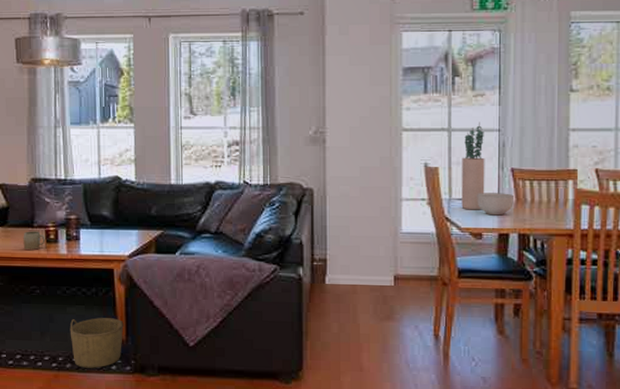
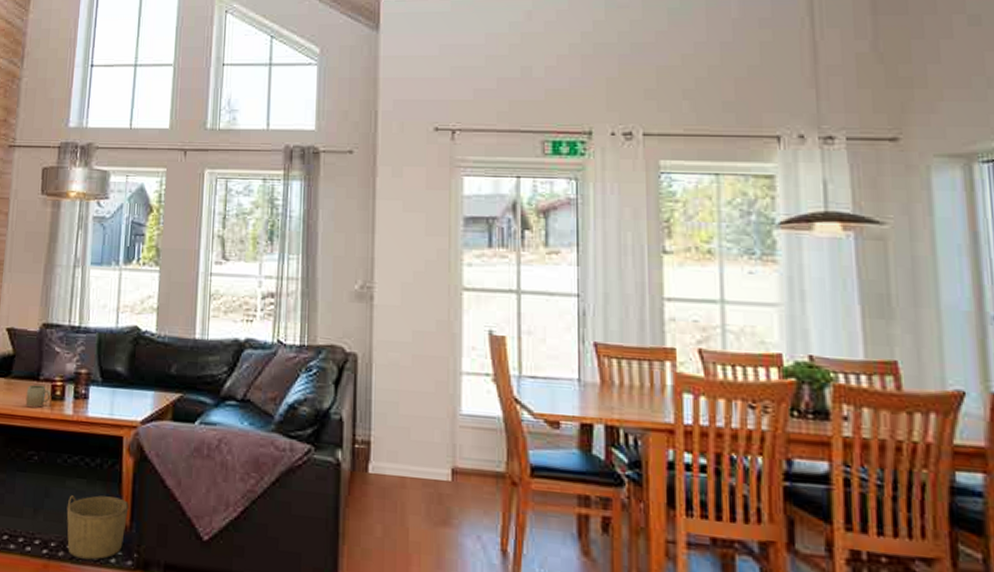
vase: present [461,121,485,210] -> none [534,284,562,392]
bowl: present [477,193,514,216] -> none [553,370,598,401]

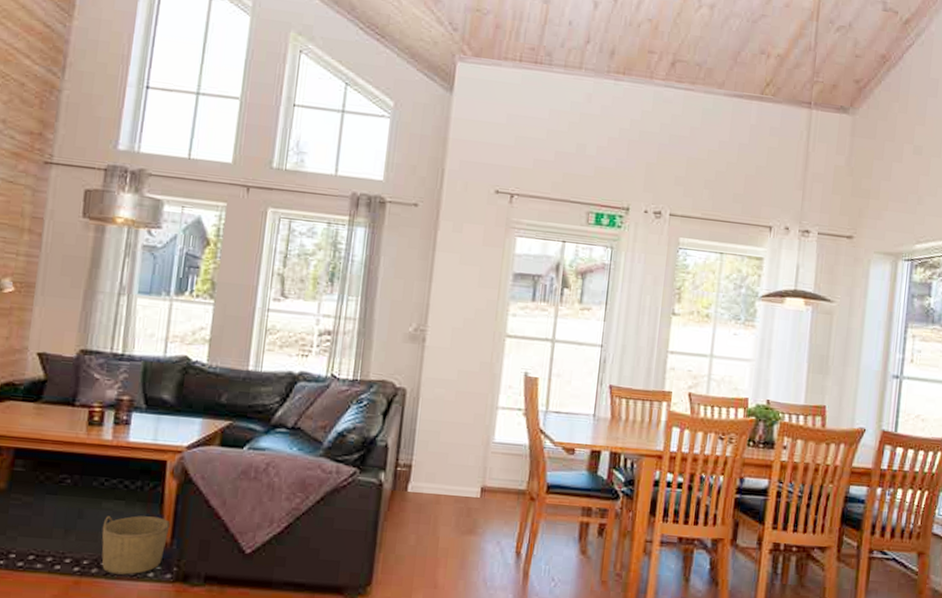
mug: present [25,384,51,408] -> none [58,410,88,433]

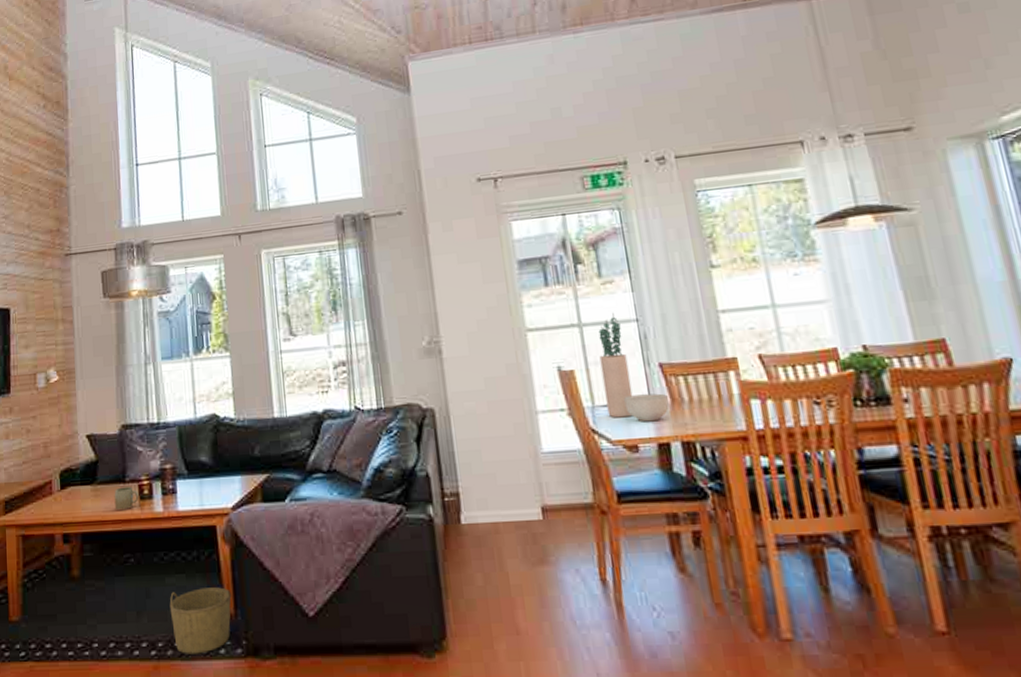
mug: none [58,410,88,433] -> present [114,486,139,511]
vase: none [557,335,587,425] -> present [598,312,633,418]
bowl: none [573,407,609,432] -> present [624,393,669,422]

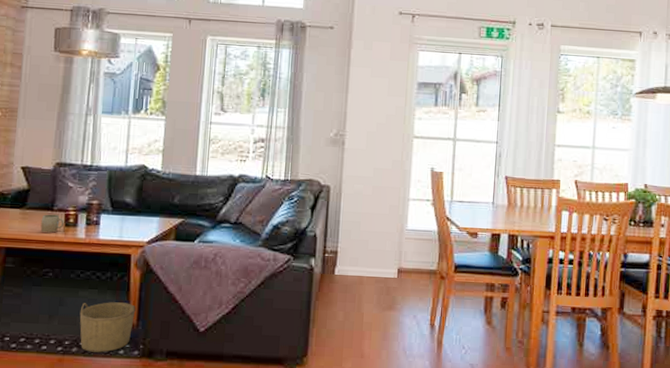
vase: present [598,312,633,418] -> none [461,134,484,212]
bowl: present [624,393,669,422] -> none [474,196,506,218]

